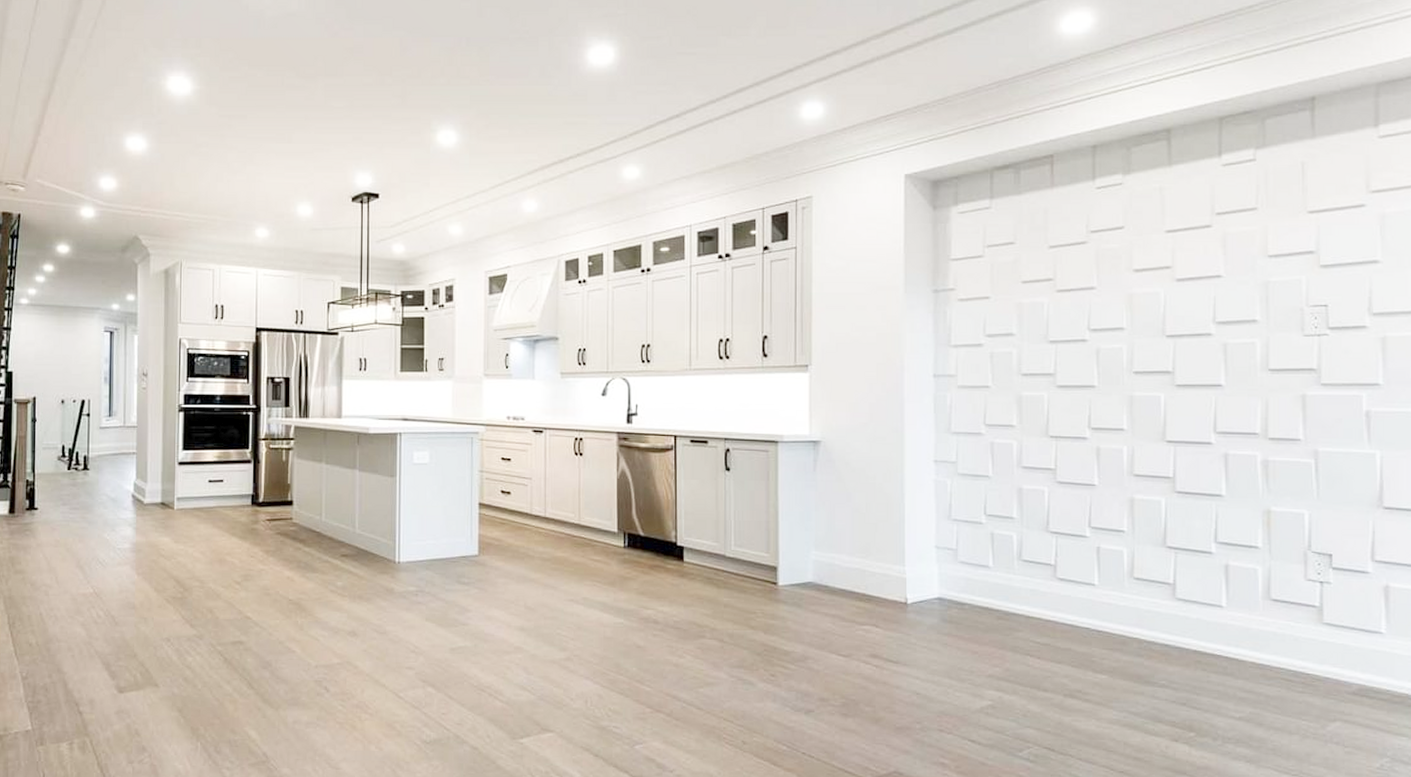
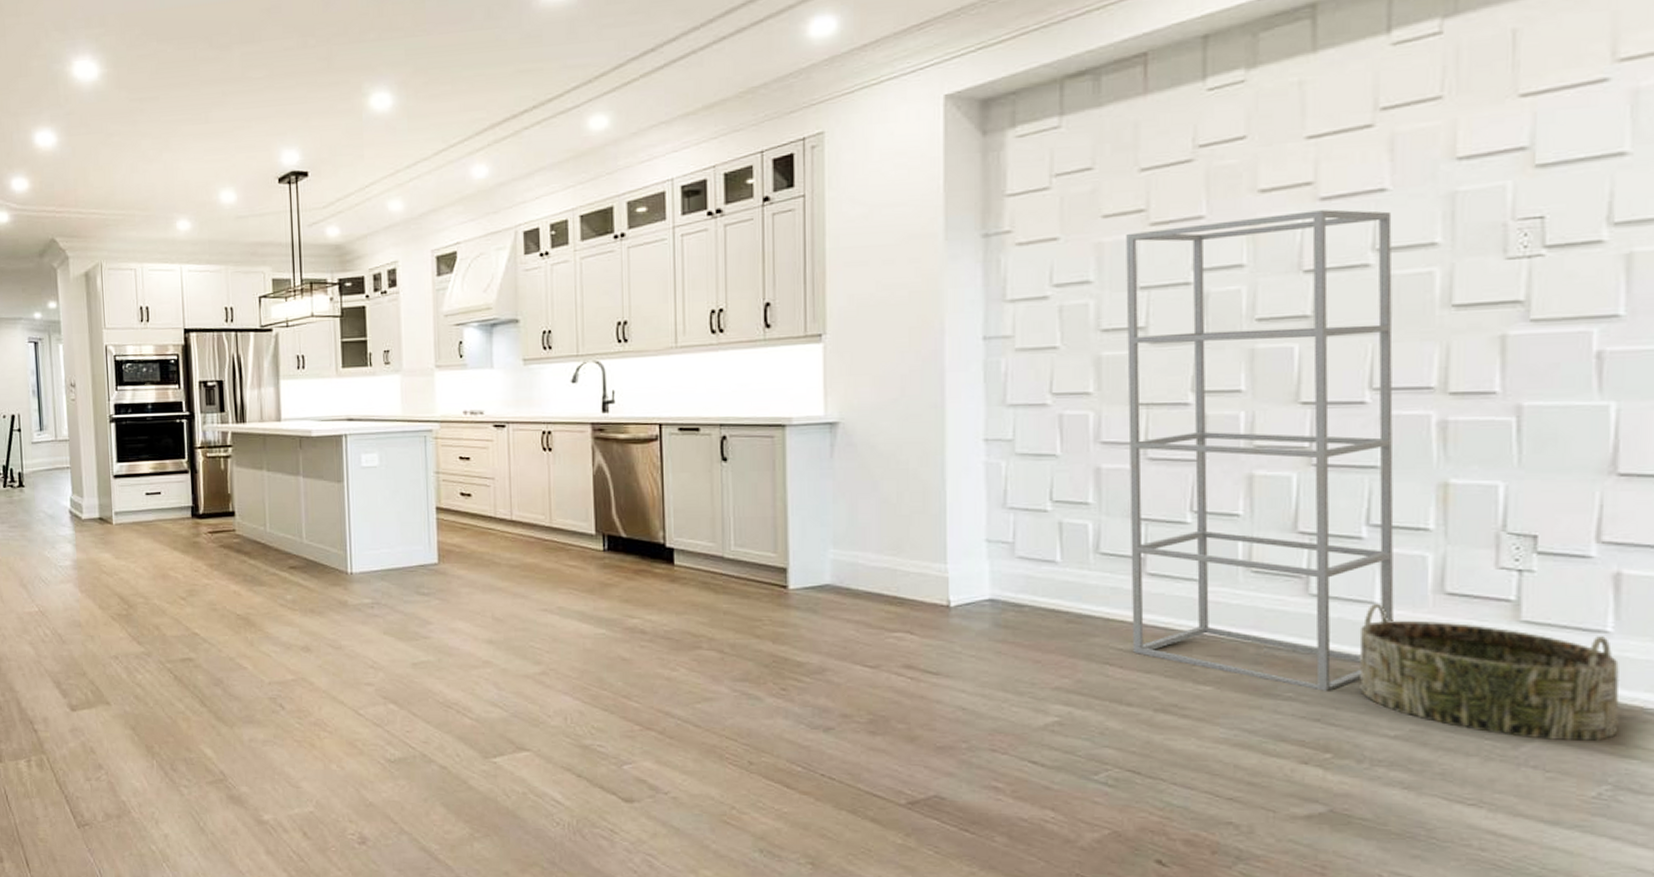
shelving unit: none [1040,289,1236,680] -> present [1126,209,1394,691]
basket: none [1212,607,1392,721] -> present [1359,604,1620,741]

